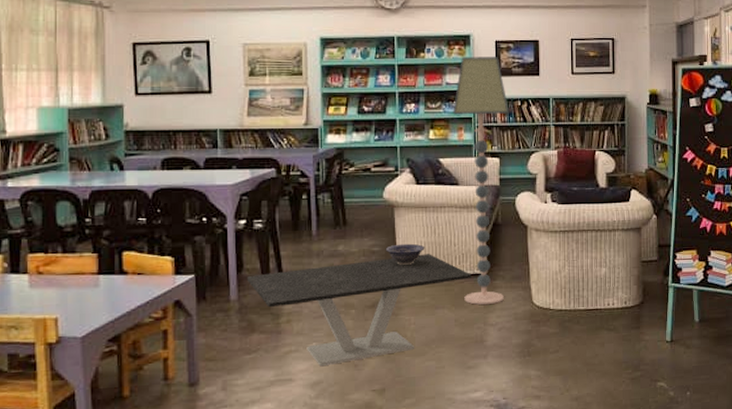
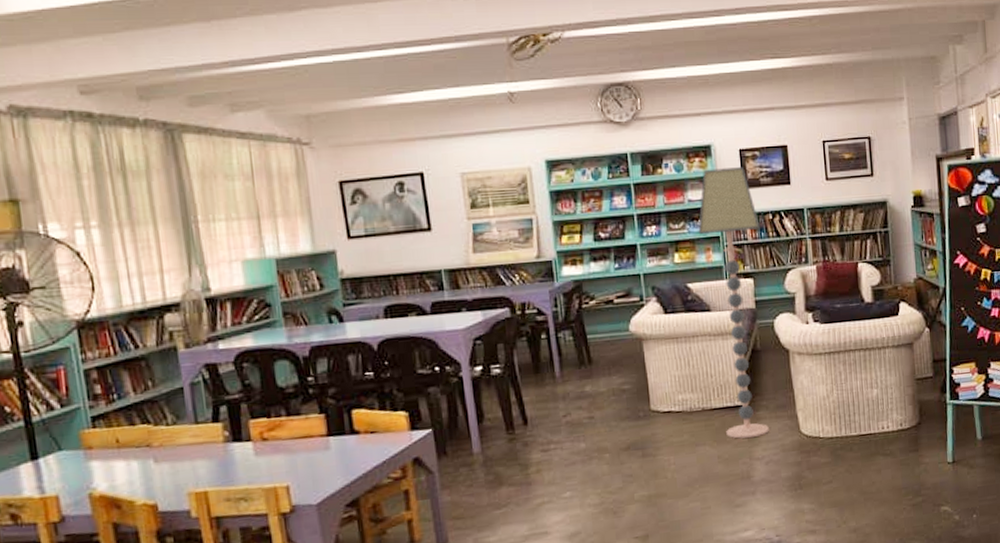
coffee table: present [246,254,471,367] -> none [488,388,732,517]
decorative bowl: present [385,243,425,265] -> none [636,378,680,402]

